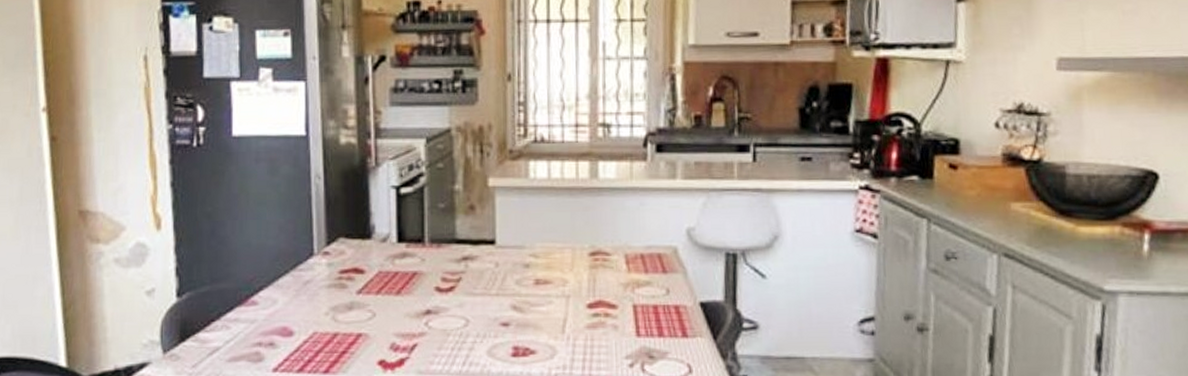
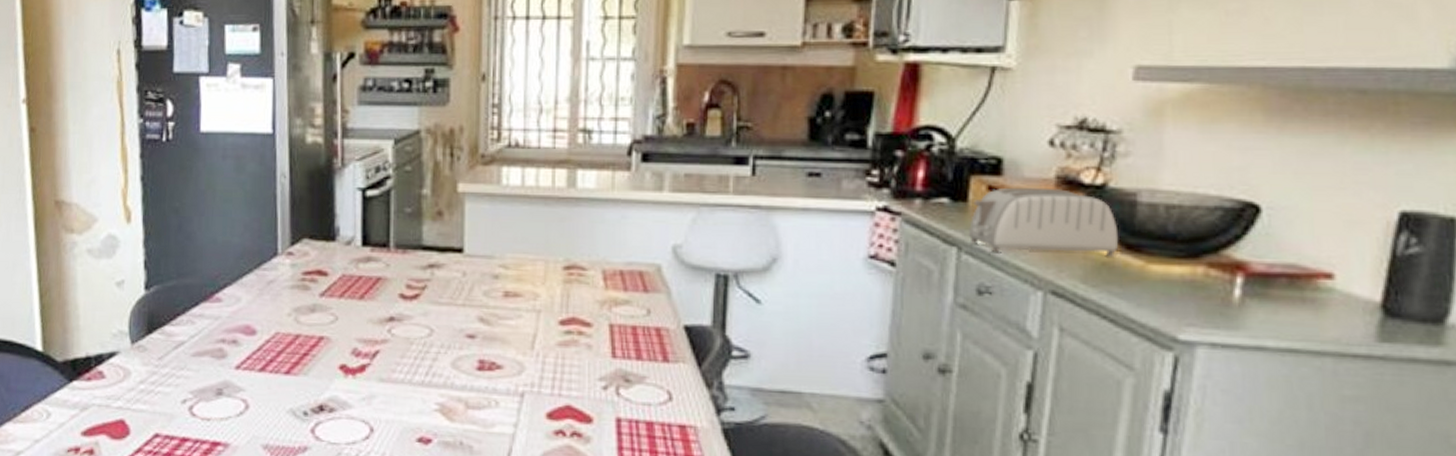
toaster: none [935,164,1054,222] -> present [969,187,1119,257]

